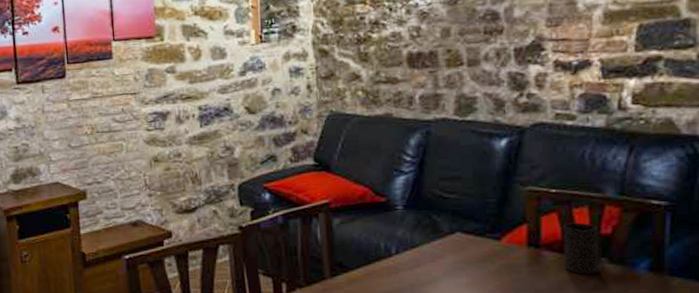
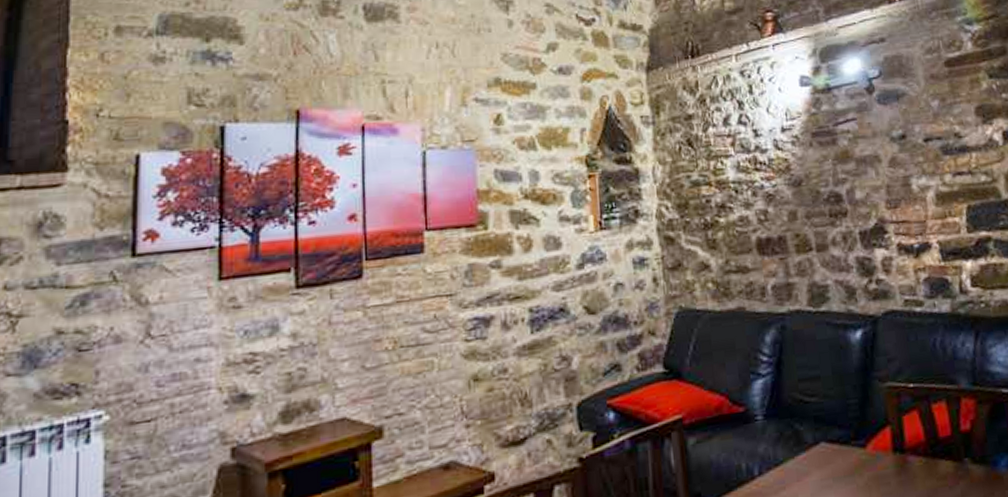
cup: present [563,222,599,274] -> none [925,419,964,480]

